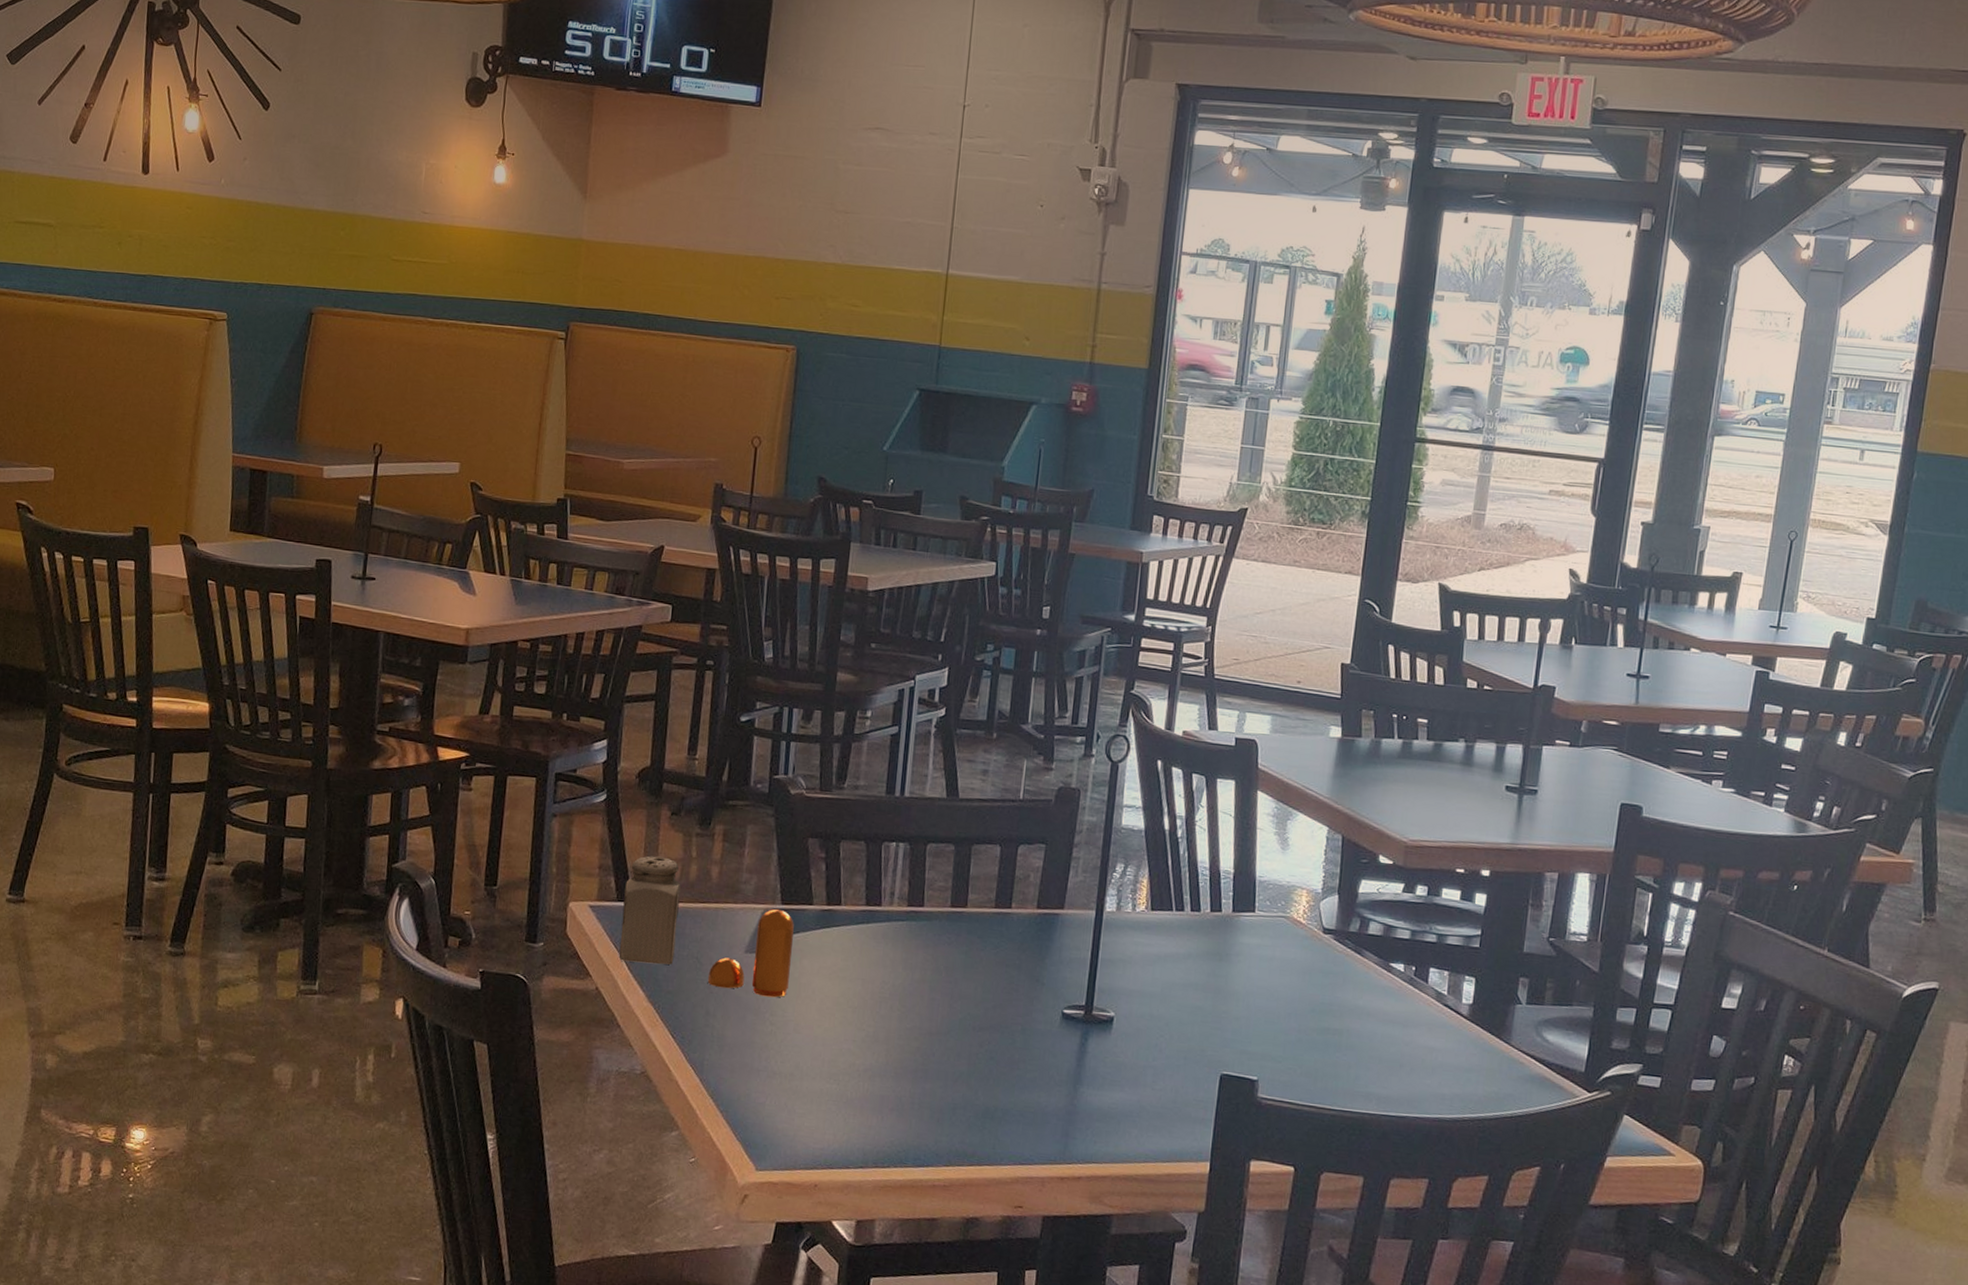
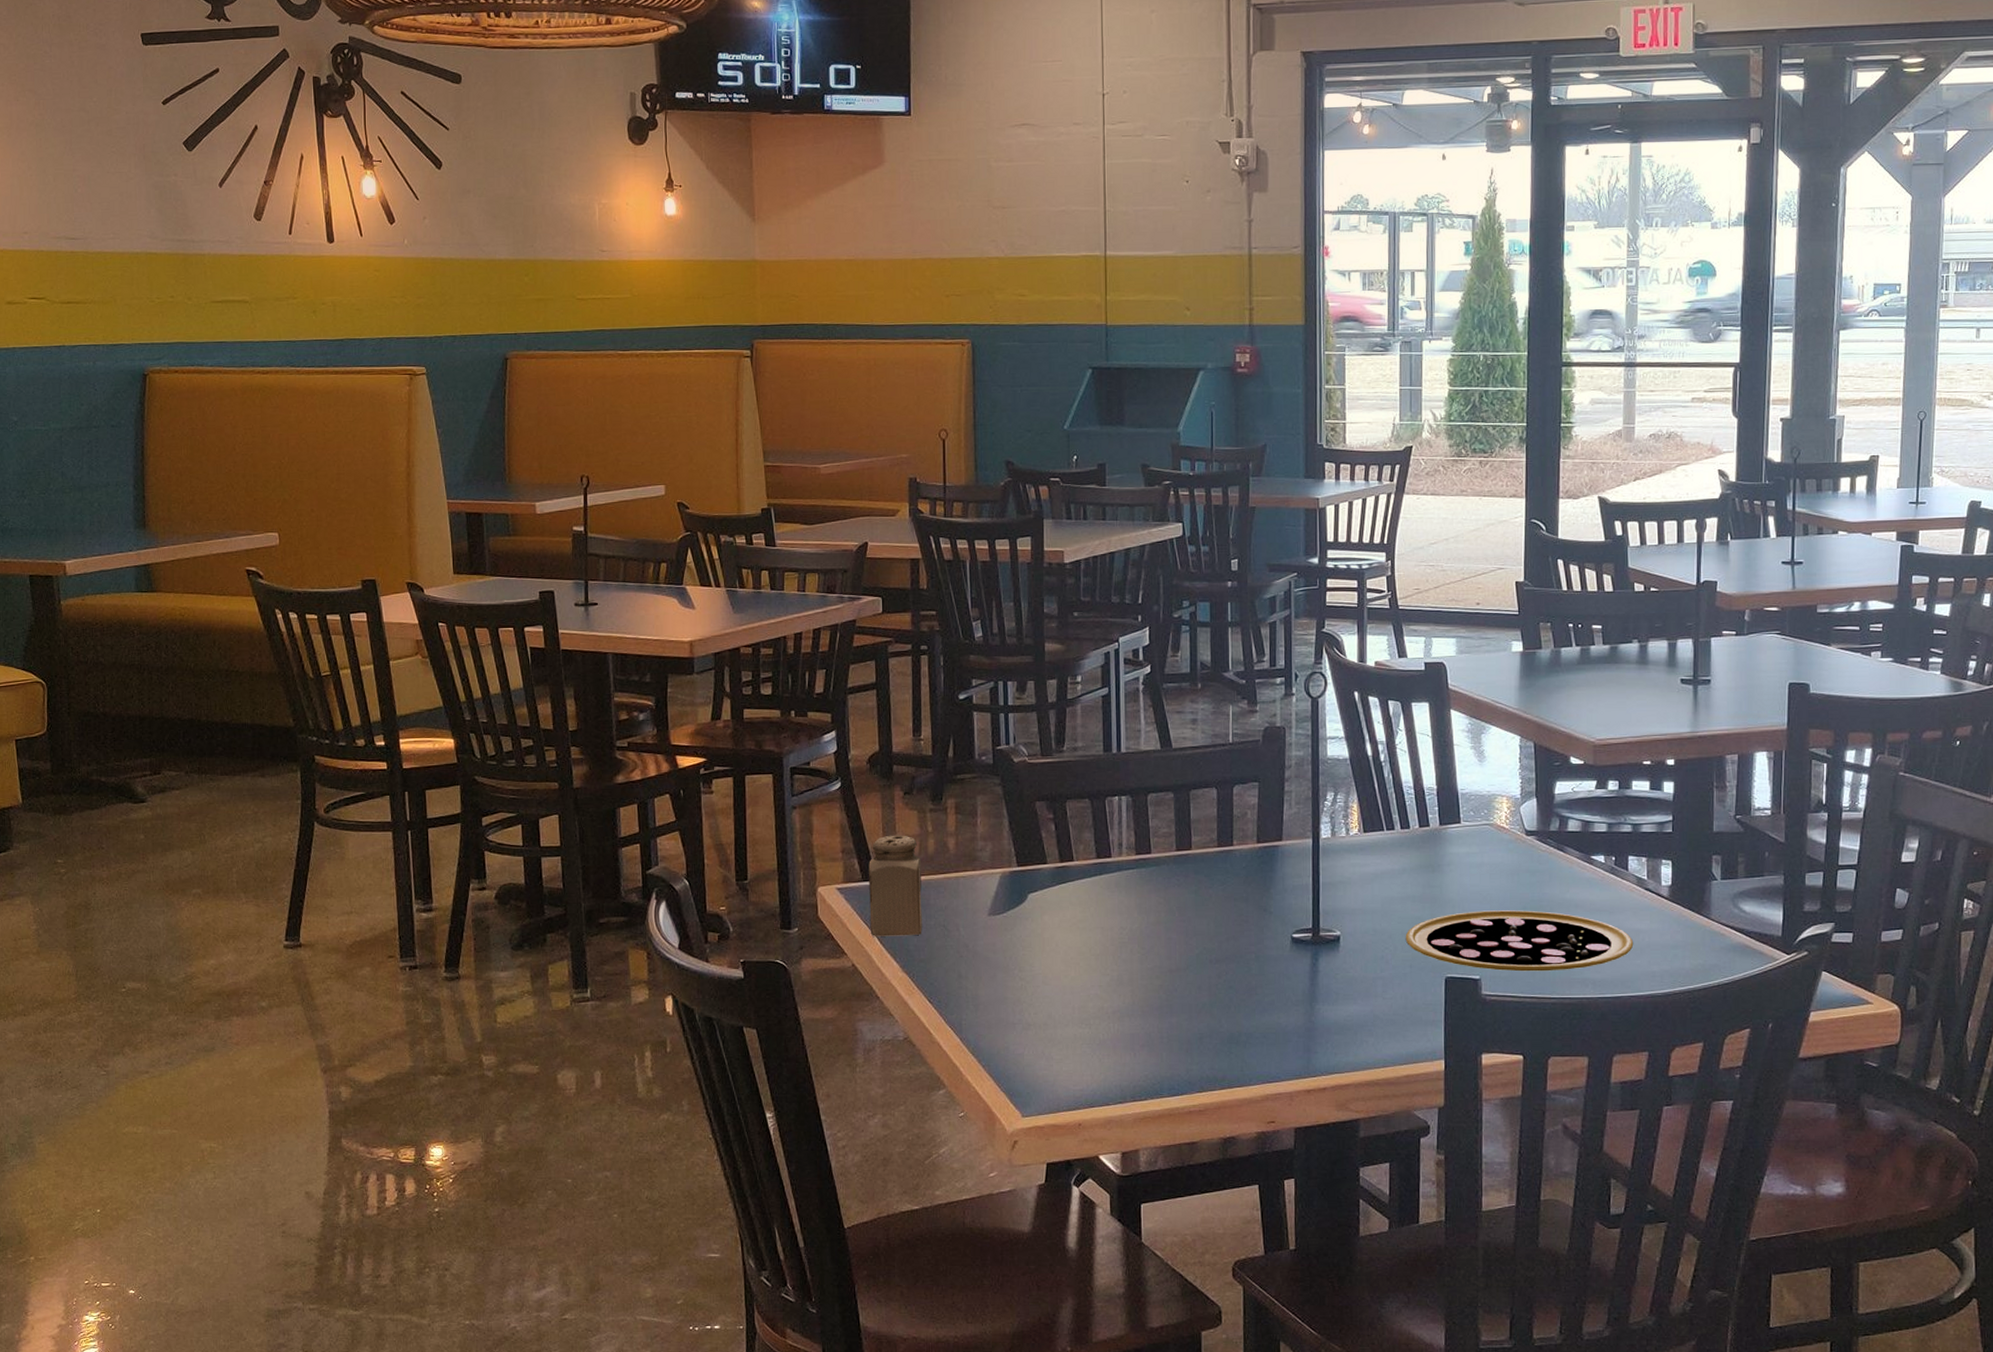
pepper shaker: present [707,908,794,998] -> none [956,871,1033,954]
pizza: none [1182,1007,1426,1082] -> present [1405,910,1634,972]

